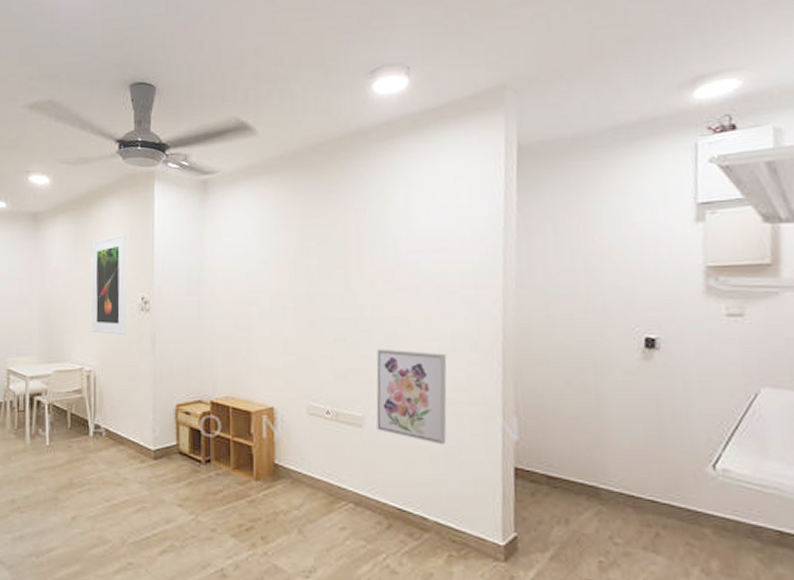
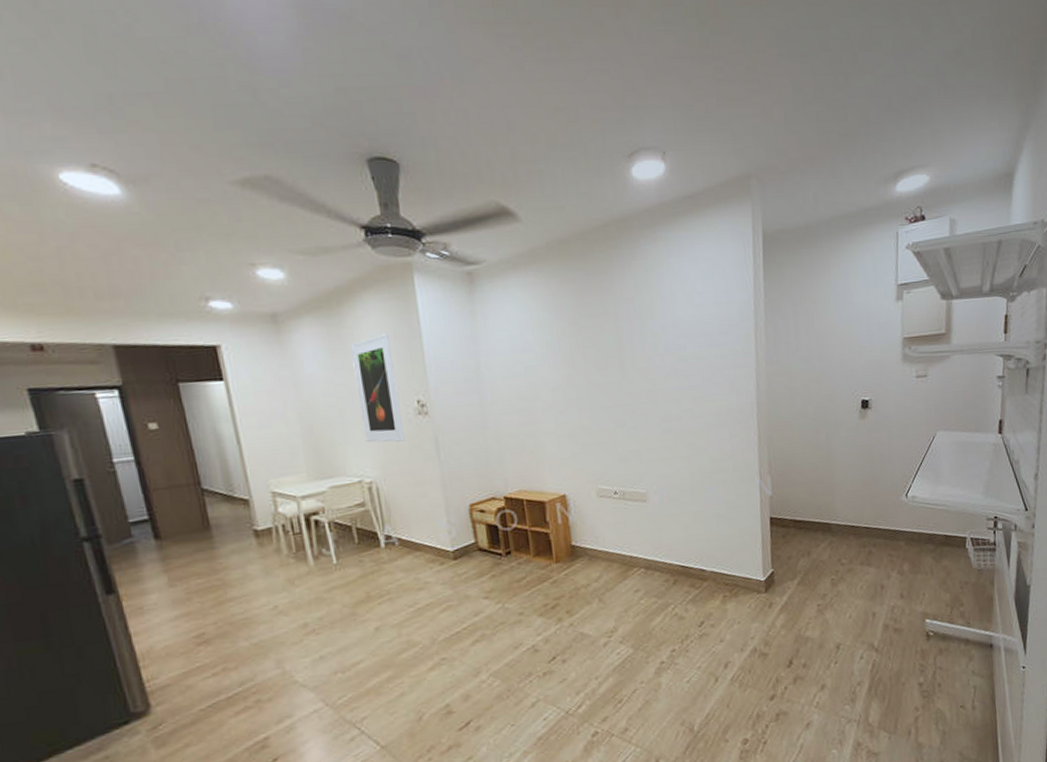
wall art: present [376,348,447,445] -> none [654,428,717,508]

